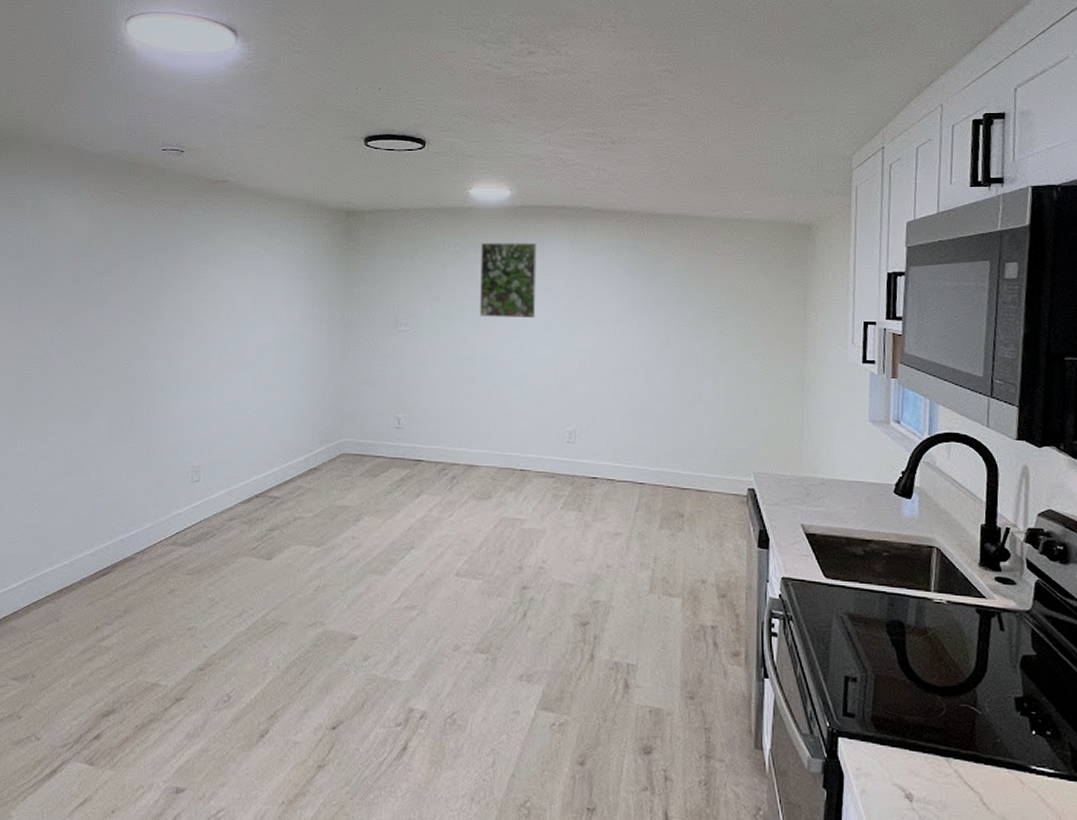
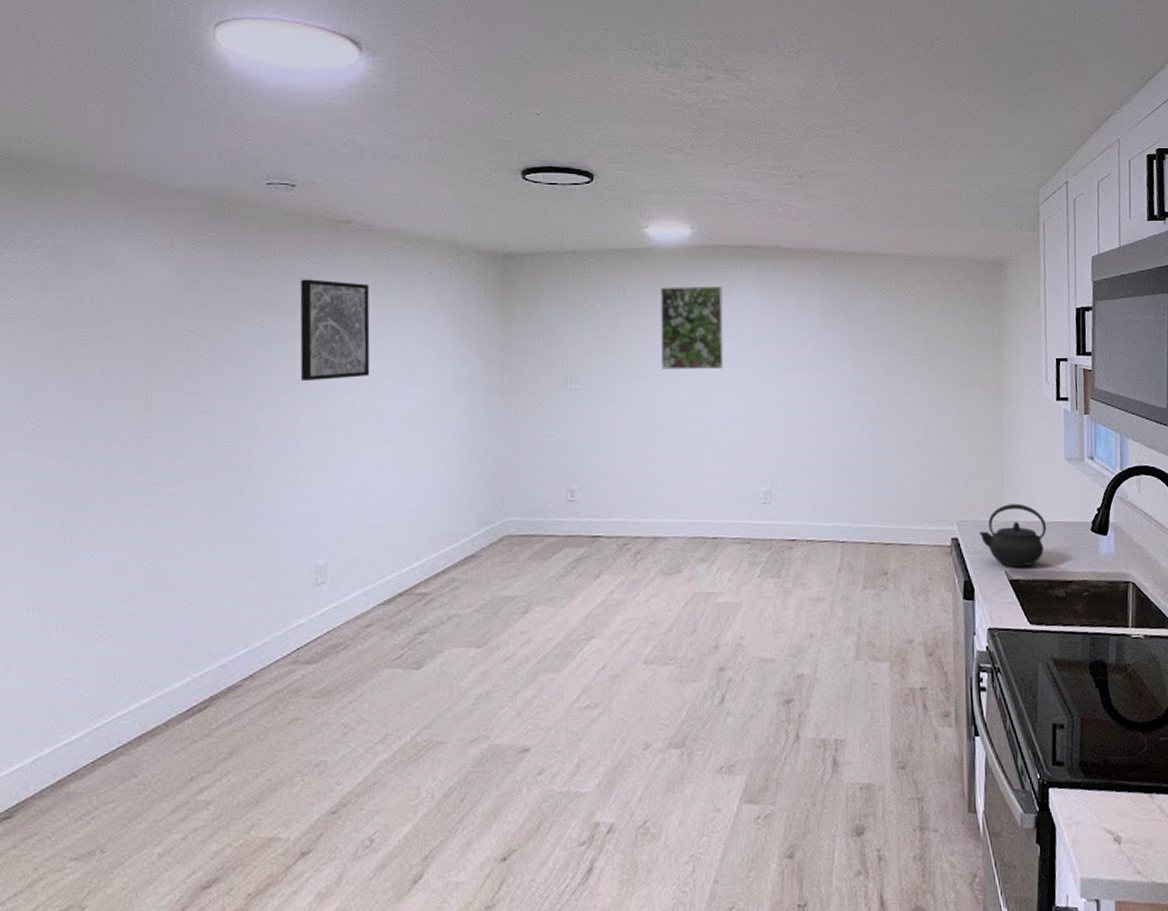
wall art: none [184,229,239,314] -> present [300,279,370,382]
kettle: none [777,460,847,523] -> present [979,503,1047,568]

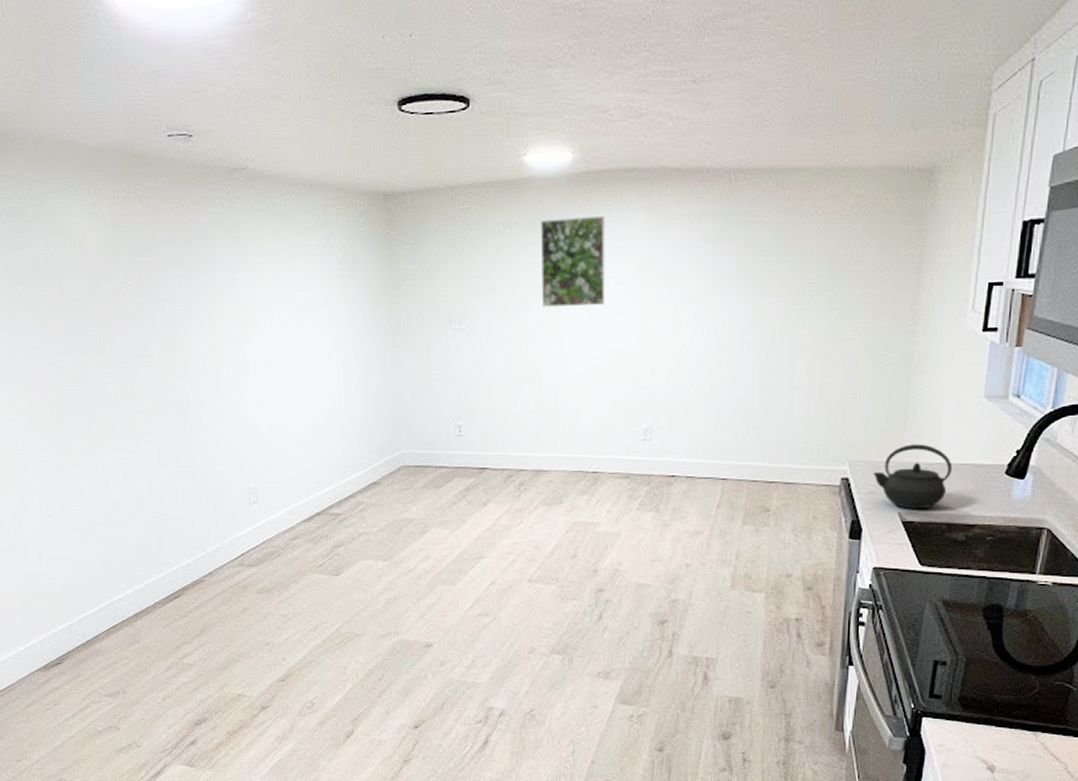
wall art: present [300,279,370,382] -> none [207,229,275,327]

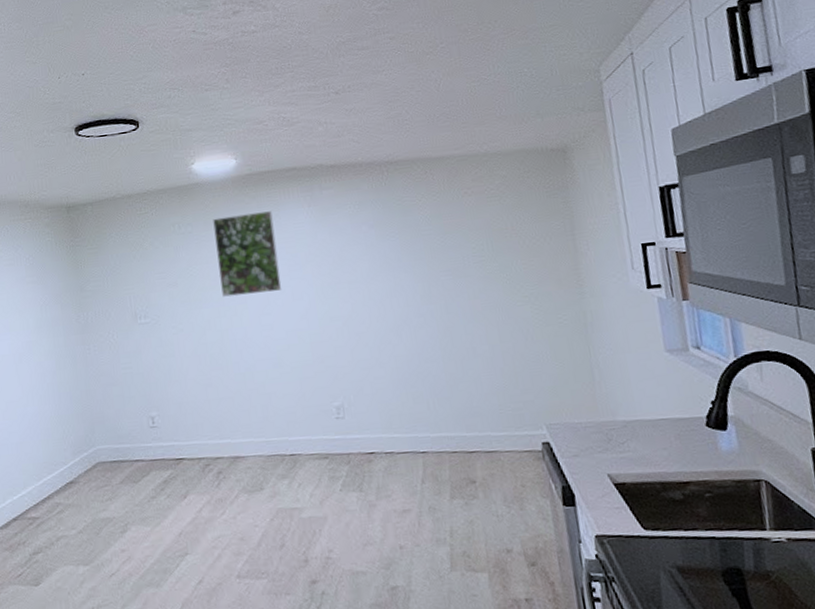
kettle: present [873,444,953,510] -> none [573,402,653,471]

